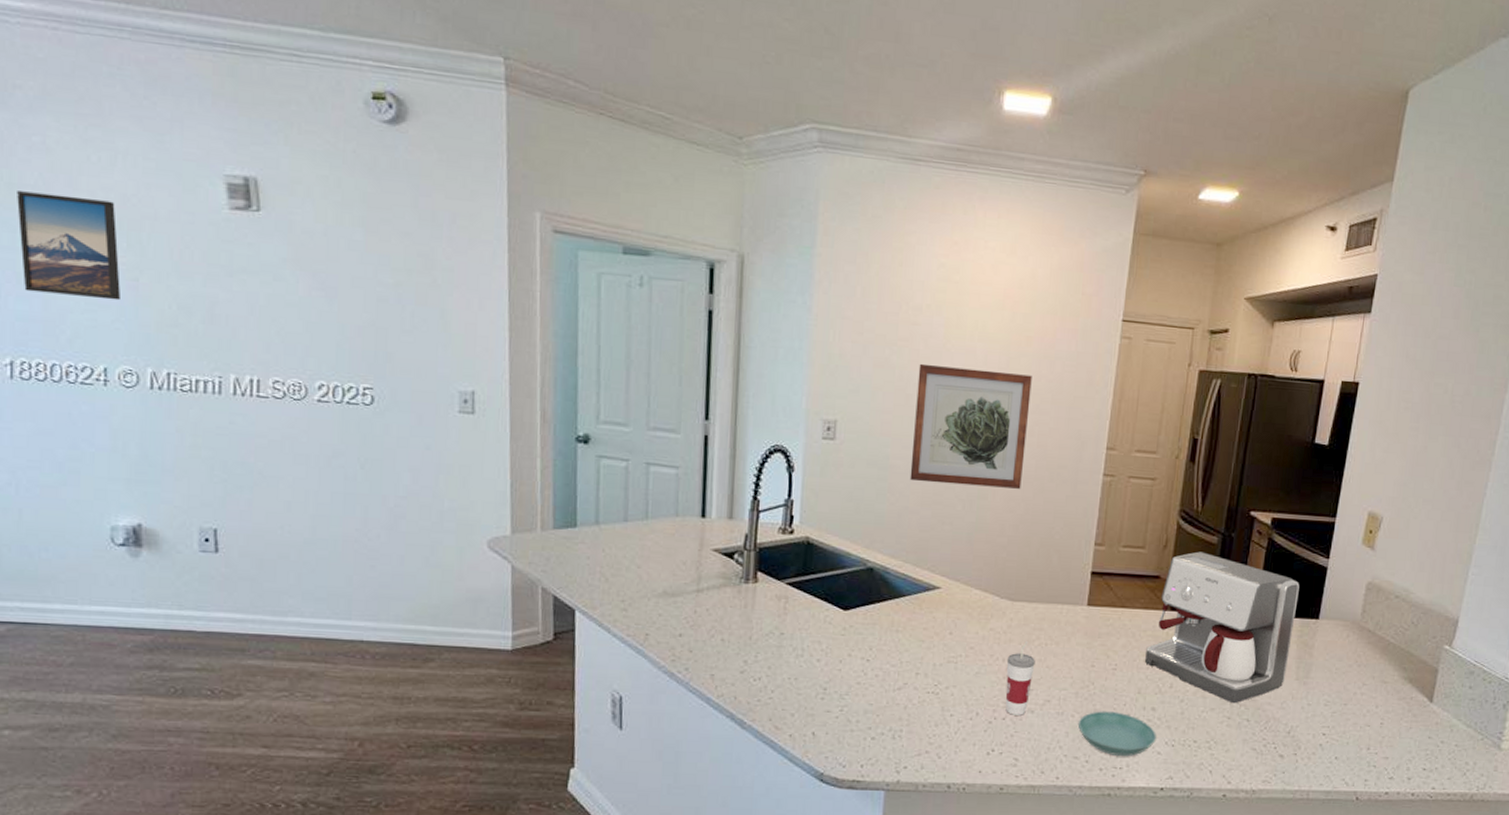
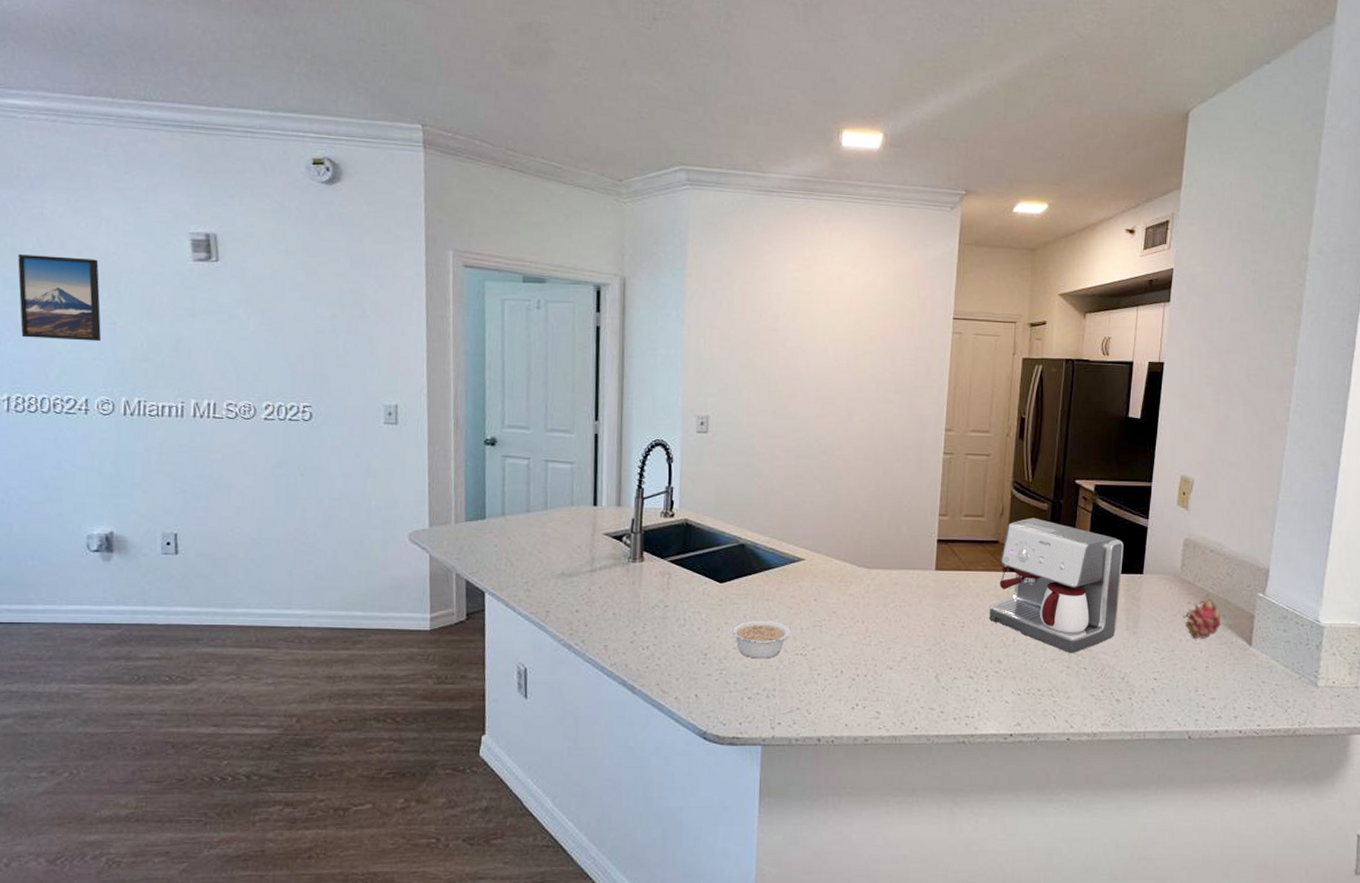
legume: none [854,652,922,696] -> present [731,619,791,659]
wall art: present [910,363,1032,489] -> none [774,363,877,469]
cup: present [1005,641,1035,716] -> none [866,605,891,672]
saucer: present [1077,711,1156,757] -> none [932,665,1003,707]
fruit: none [1359,645,1402,694] -> present [1183,595,1221,640]

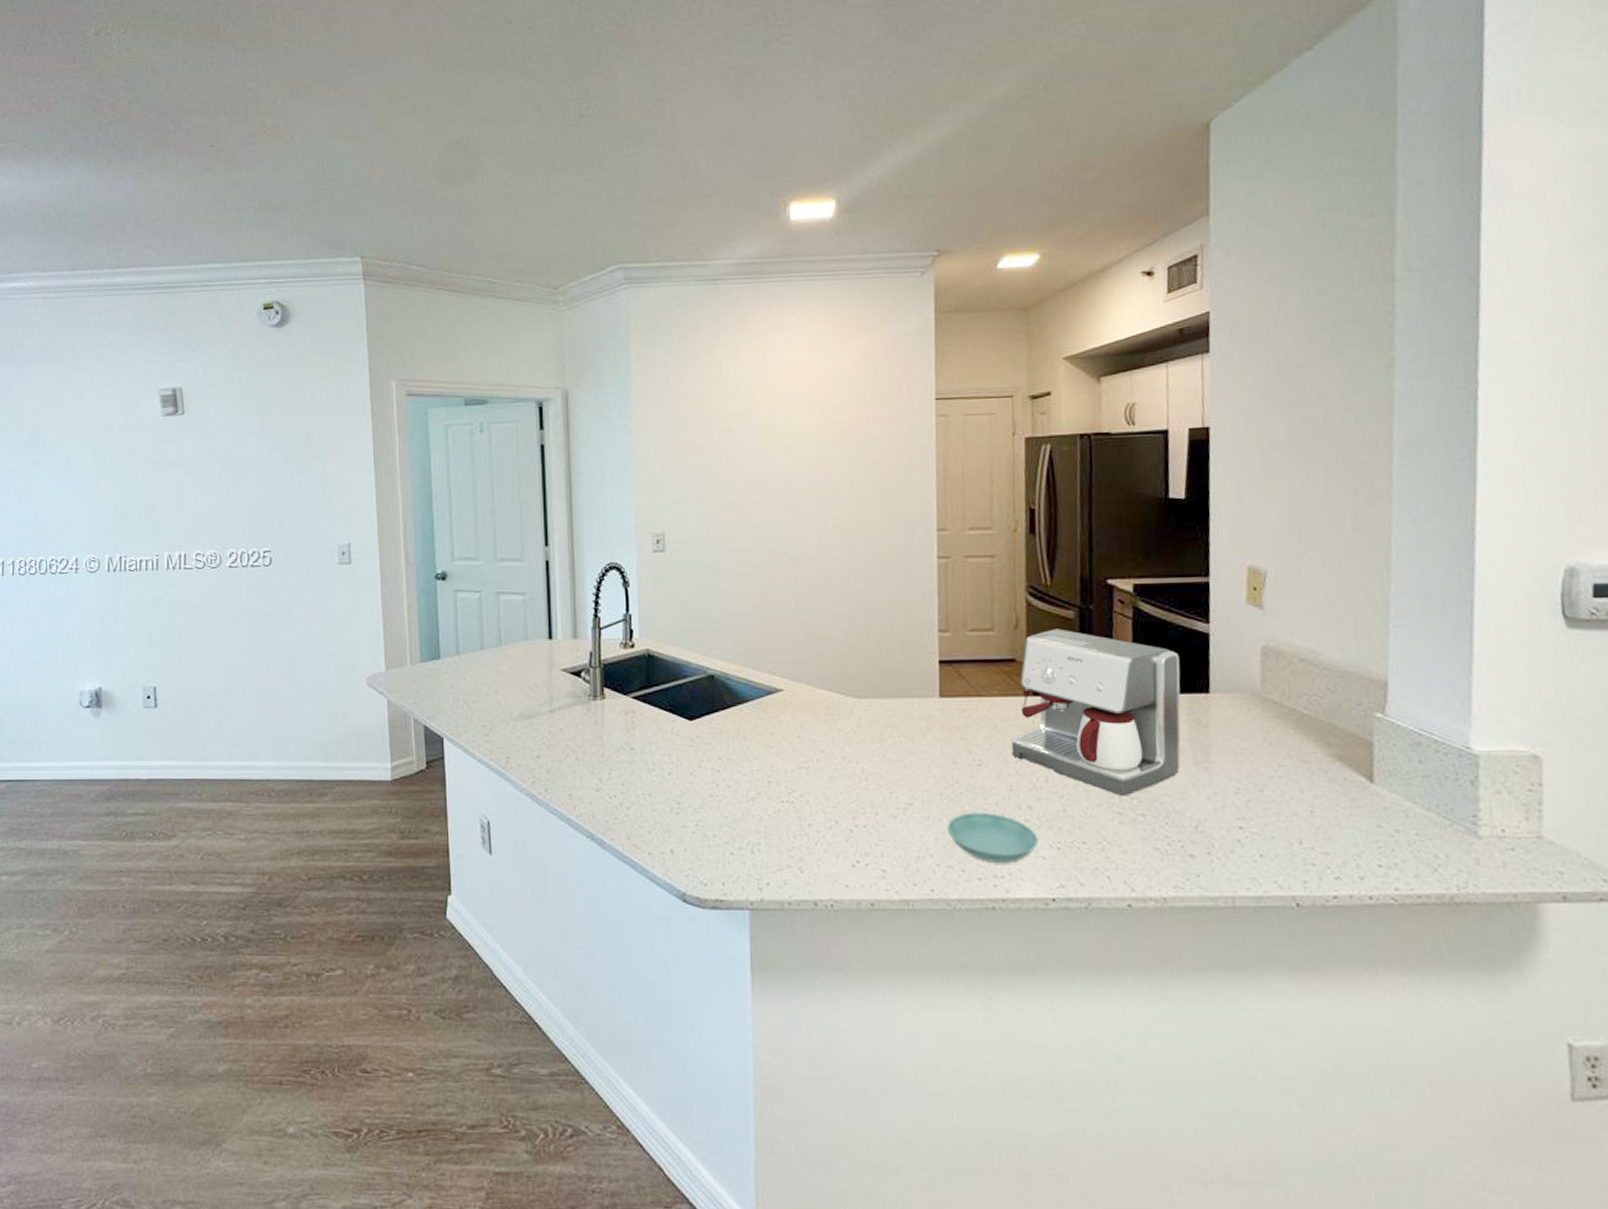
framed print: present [18,254,101,342] -> none [19,423,87,504]
legume: present [731,619,791,659] -> none [705,761,773,807]
saucer: none [932,665,1003,707] -> present [946,812,1038,864]
fruit: present [1183,595,1221,640] -> none [1270,717,1326,776]

